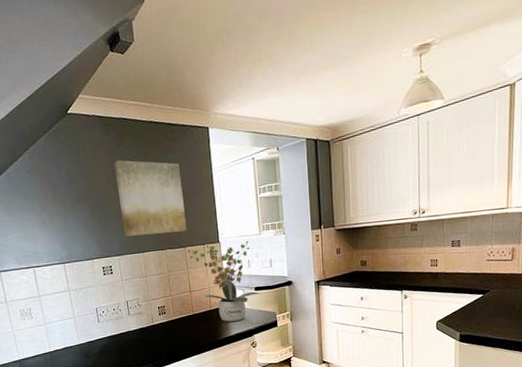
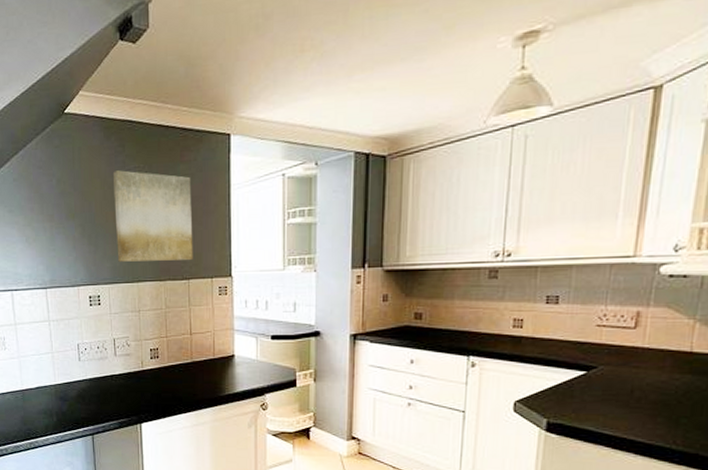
potted plant: present [188,240,261,322] -> none [192,276,278,375]

